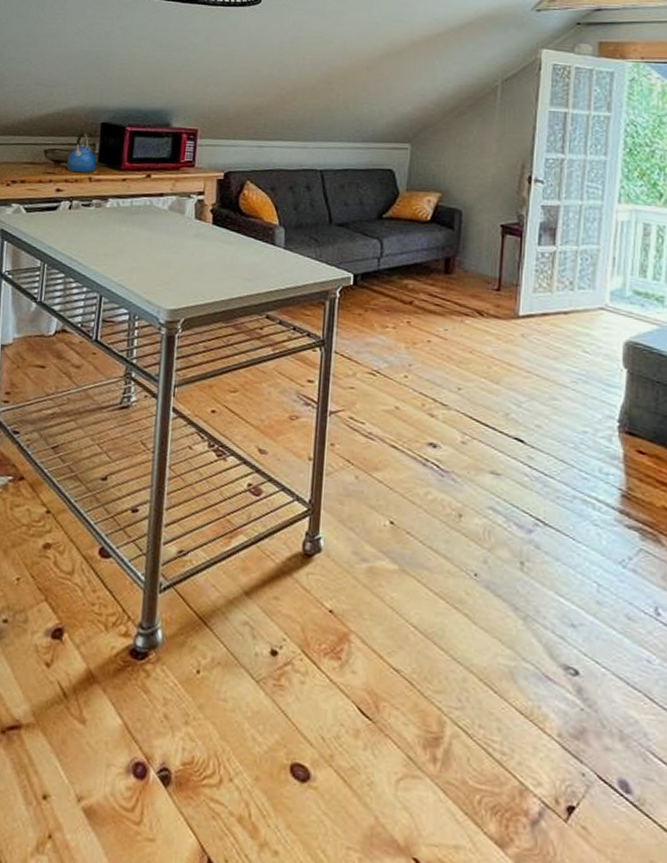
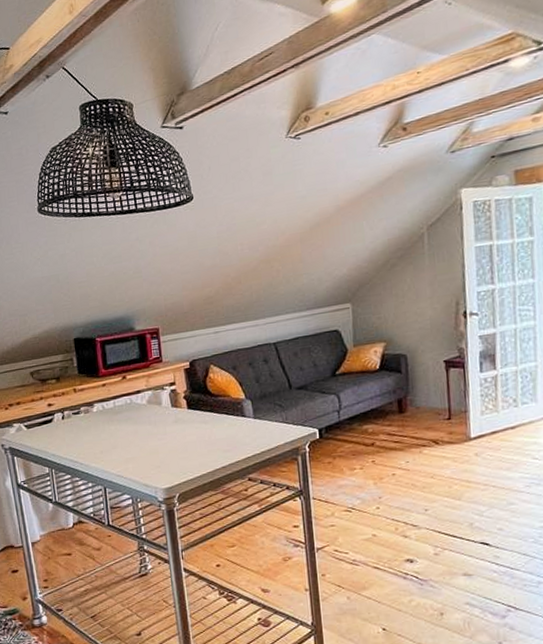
kettle: present [66,132,97,174] -> none [51,350,78,388]

